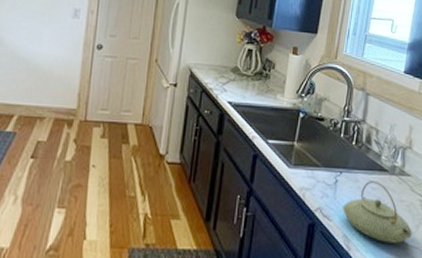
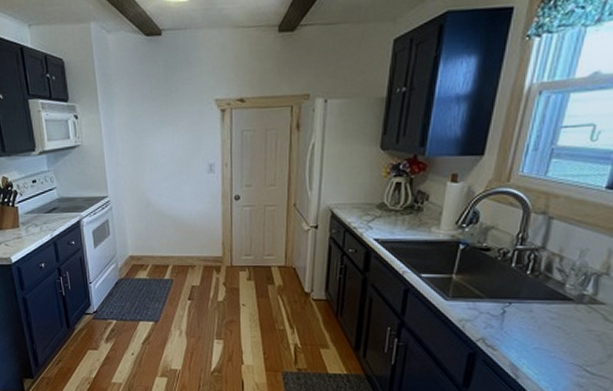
teapot: present [343,181,412,243] -> none [511,311,602,373]

